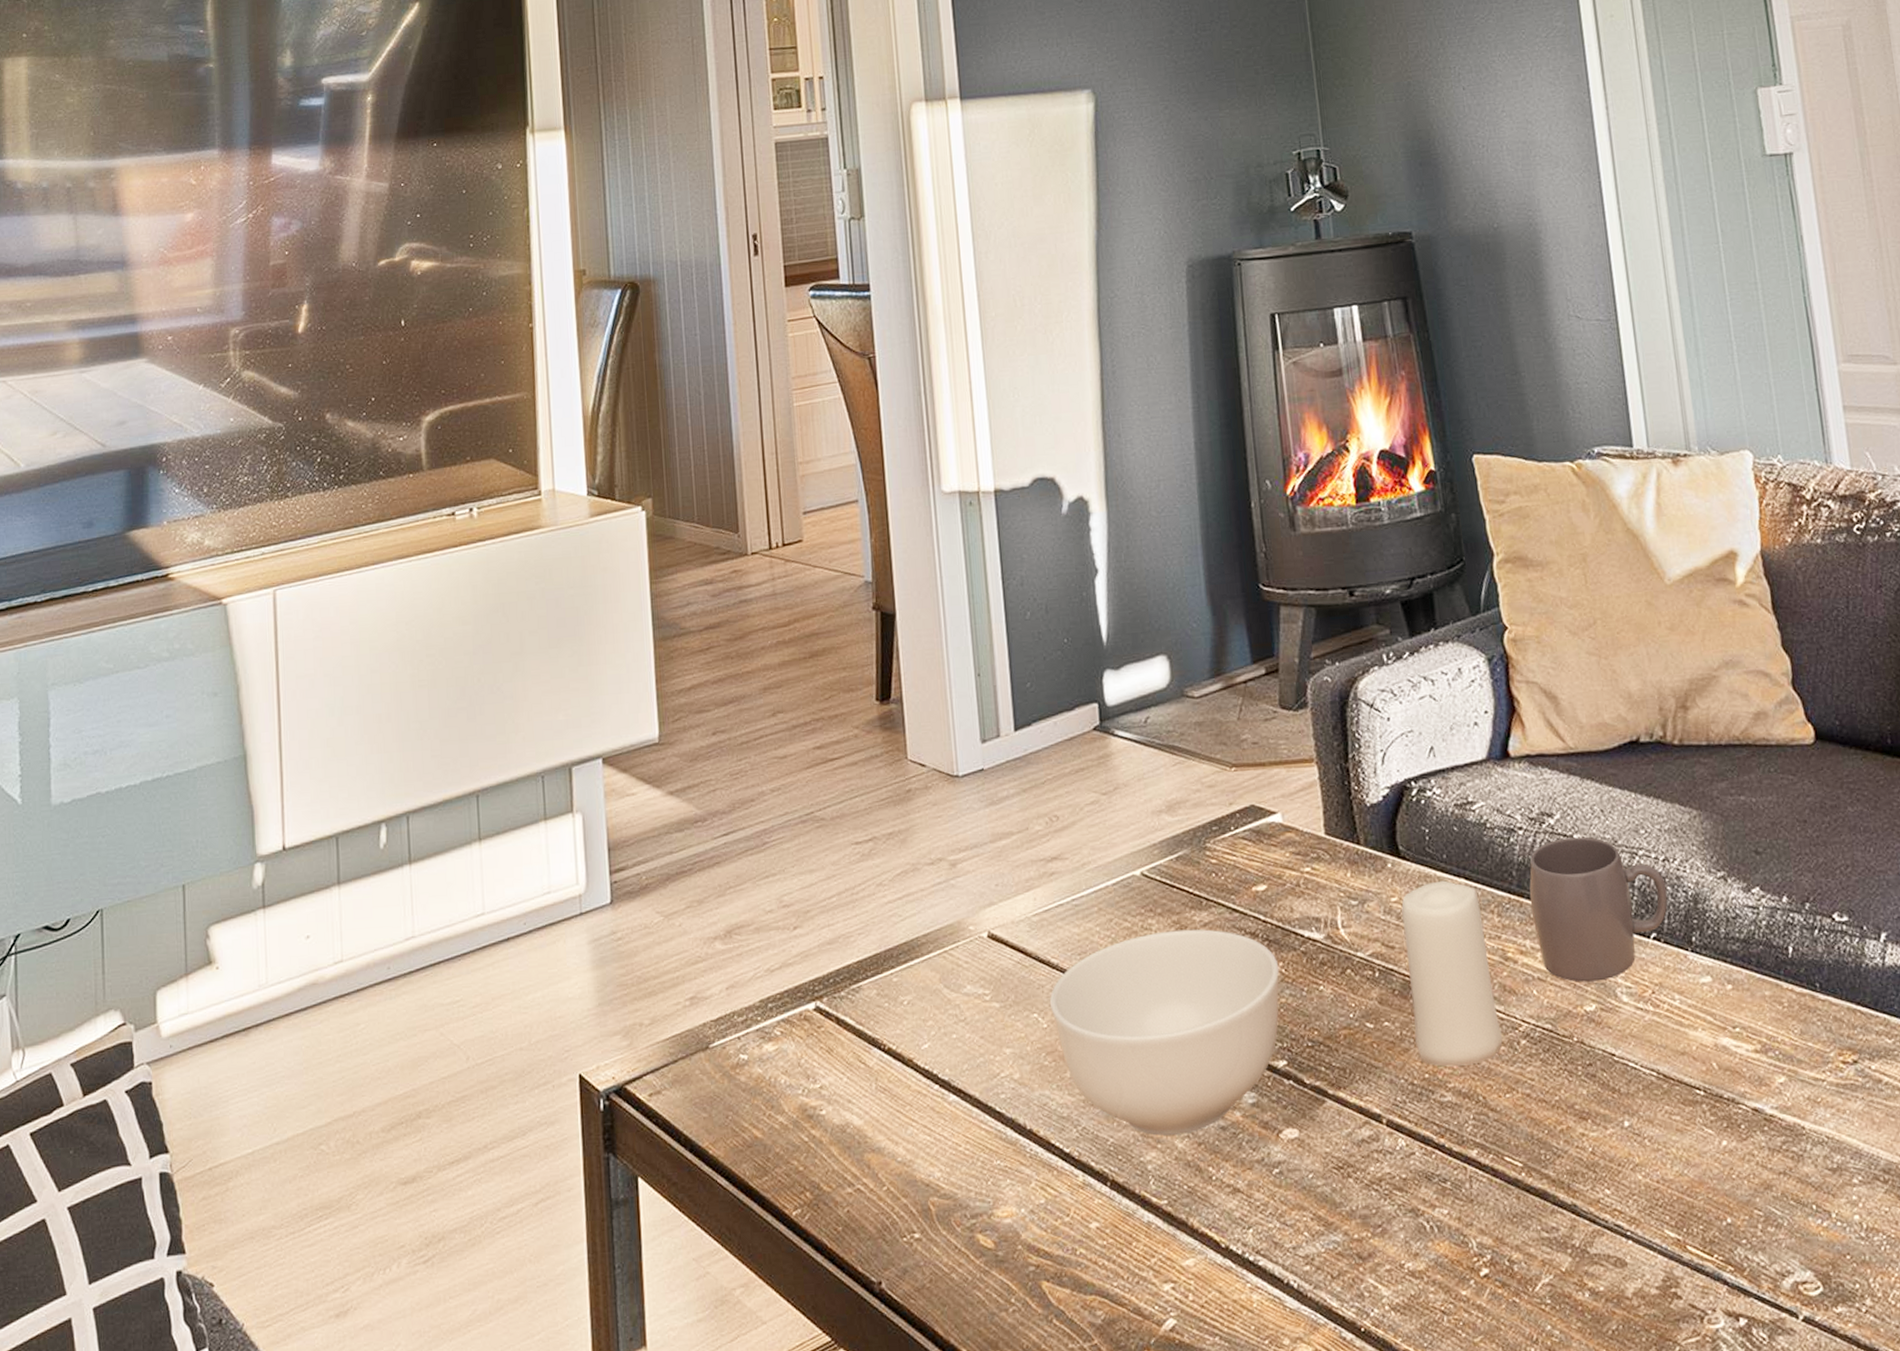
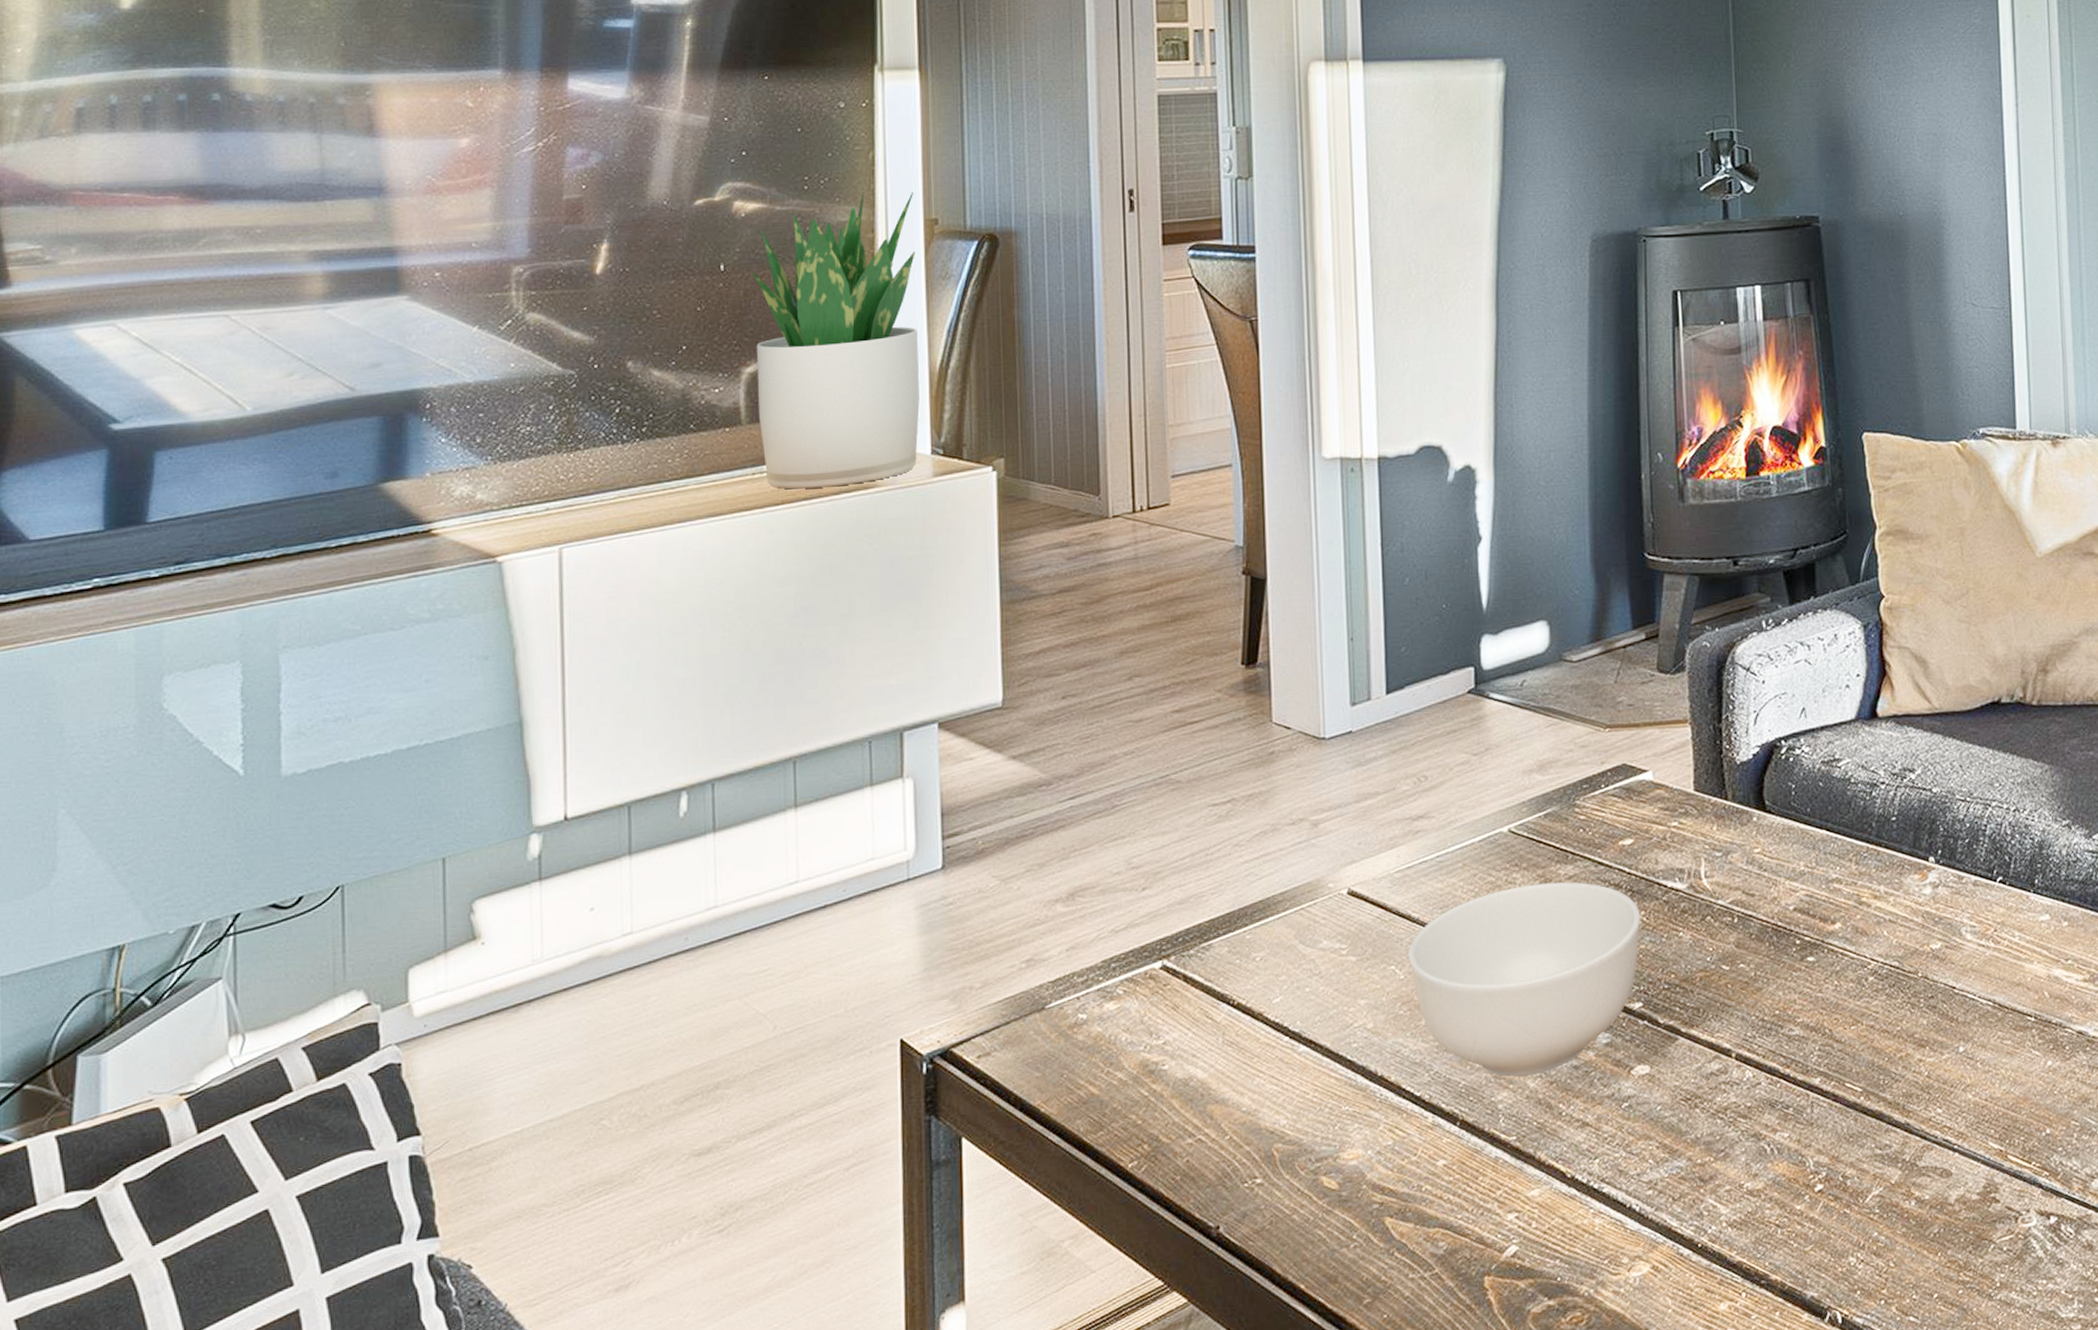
planter: none [428,245,576,532] -> present [752,191,920,489]
candle: present [1401,880,1503,1067] -> none [1764,832,1851,1003]
mug: present [1529,837,1668,982] -> none [1886,790,2016,923]

